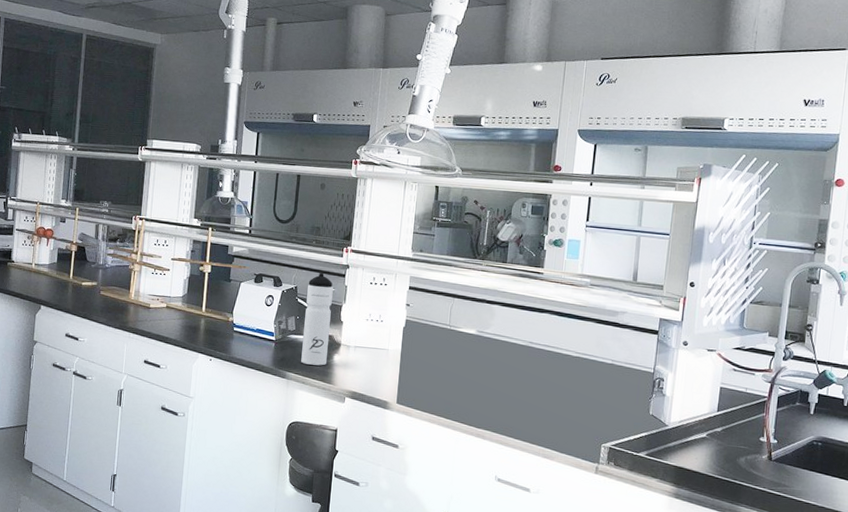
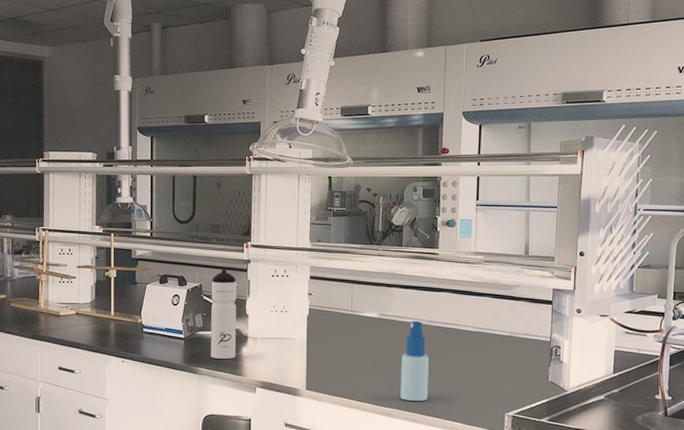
spray bottle: none [493,340,526,425] -> present [400,320,429,401]

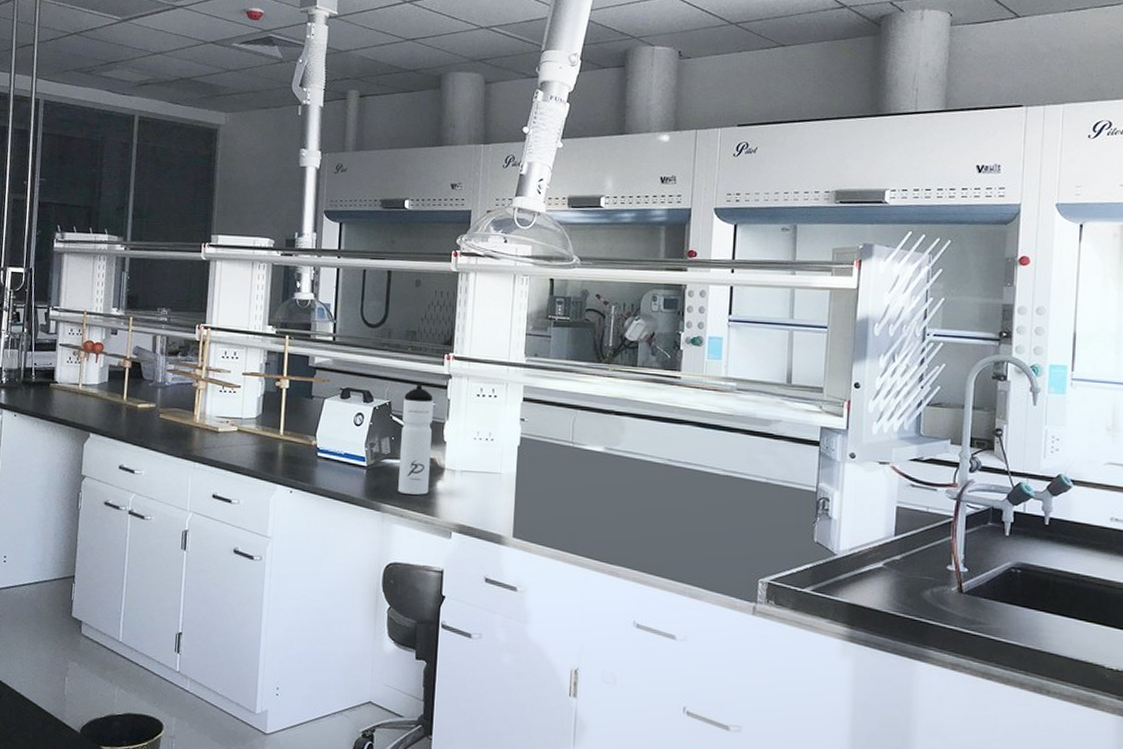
spray bottle: present [400,320,429,401] -> none [629,458,666,559]

